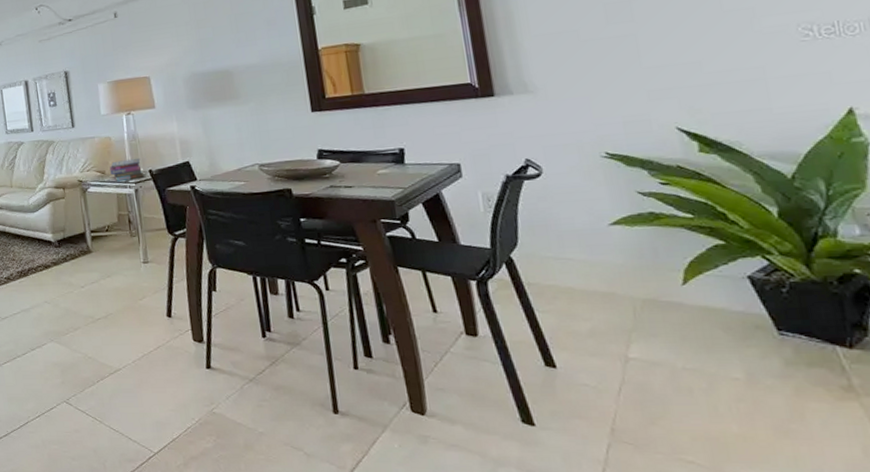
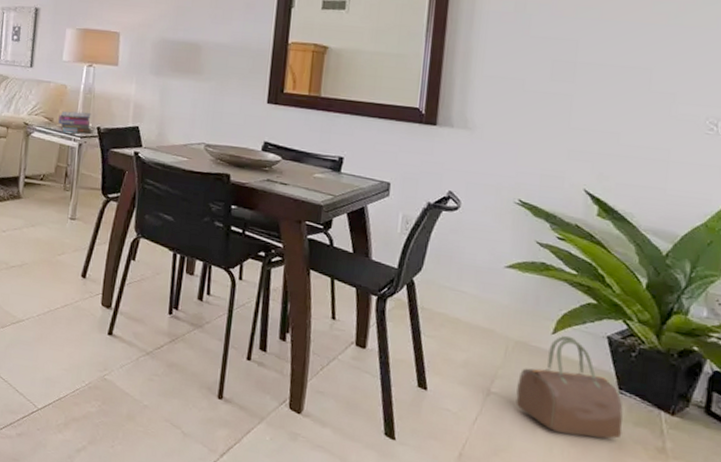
handbag: none [656,283,796,388] -> present [516,335,623,439]

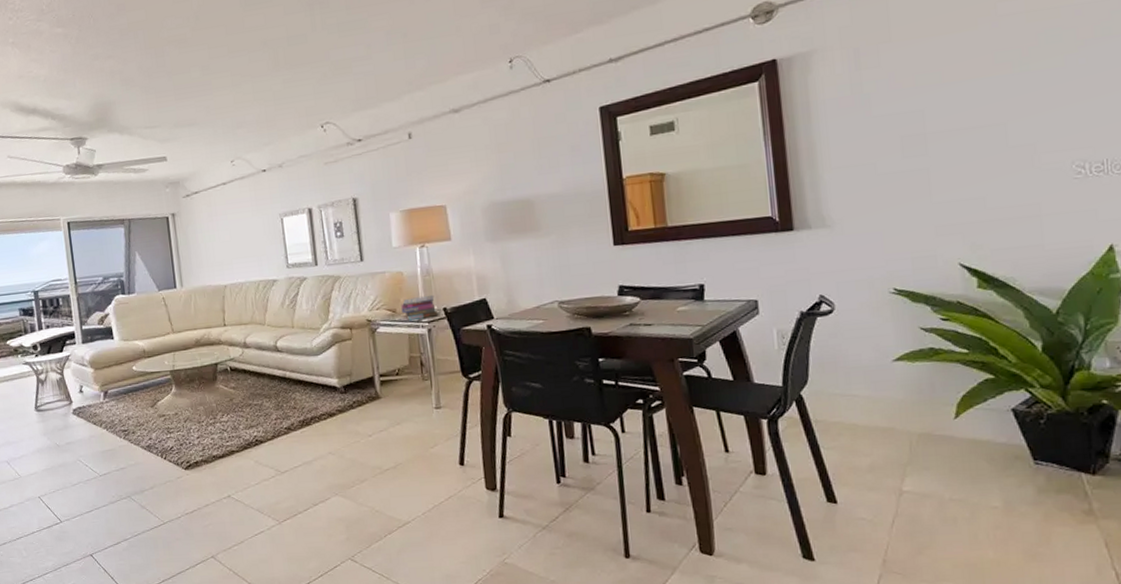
handbag: present [516,335,623,439] -> none [928,417,1046,517]

